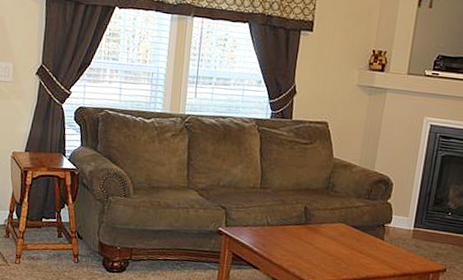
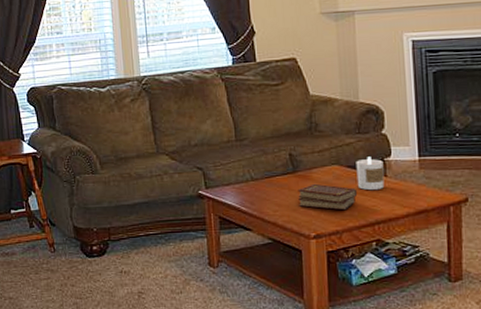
book set: none [304,236,357,264] -> present [298,183,358,211]
candle: none [357,220,384,251] -> present [356,157,385,191]

